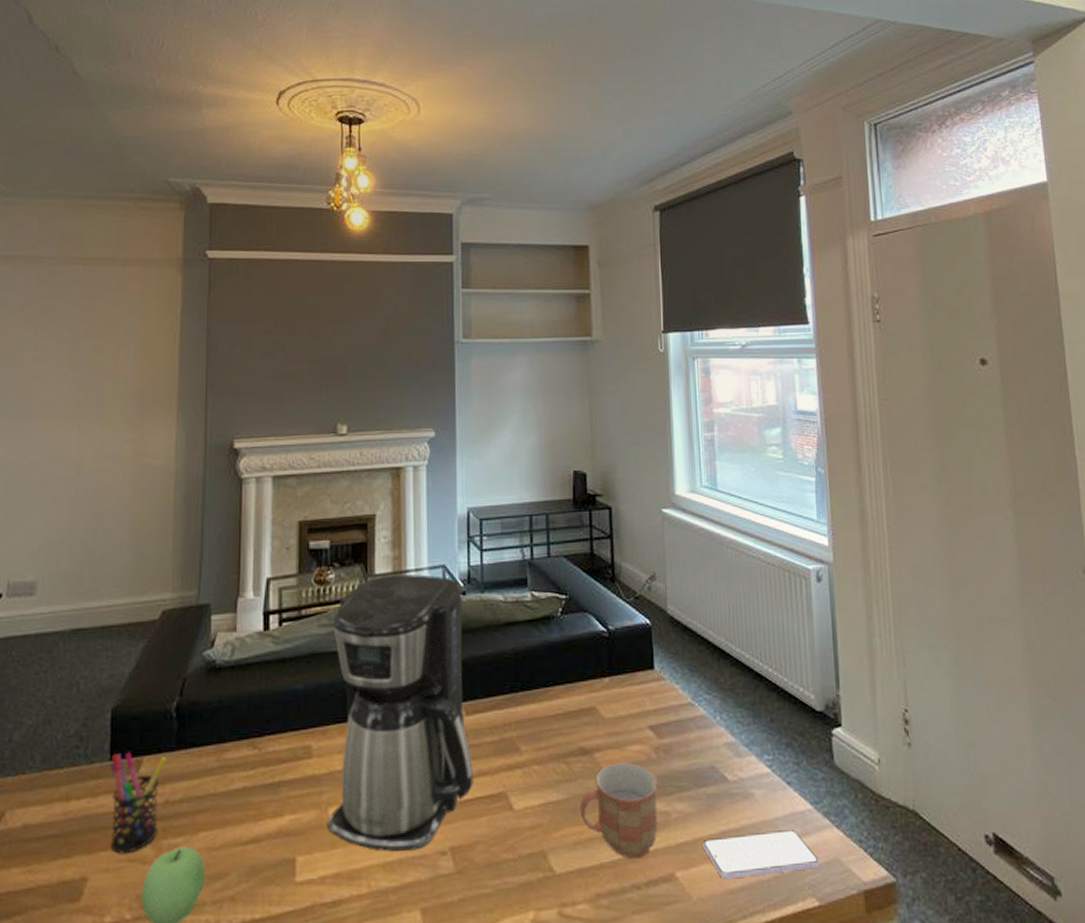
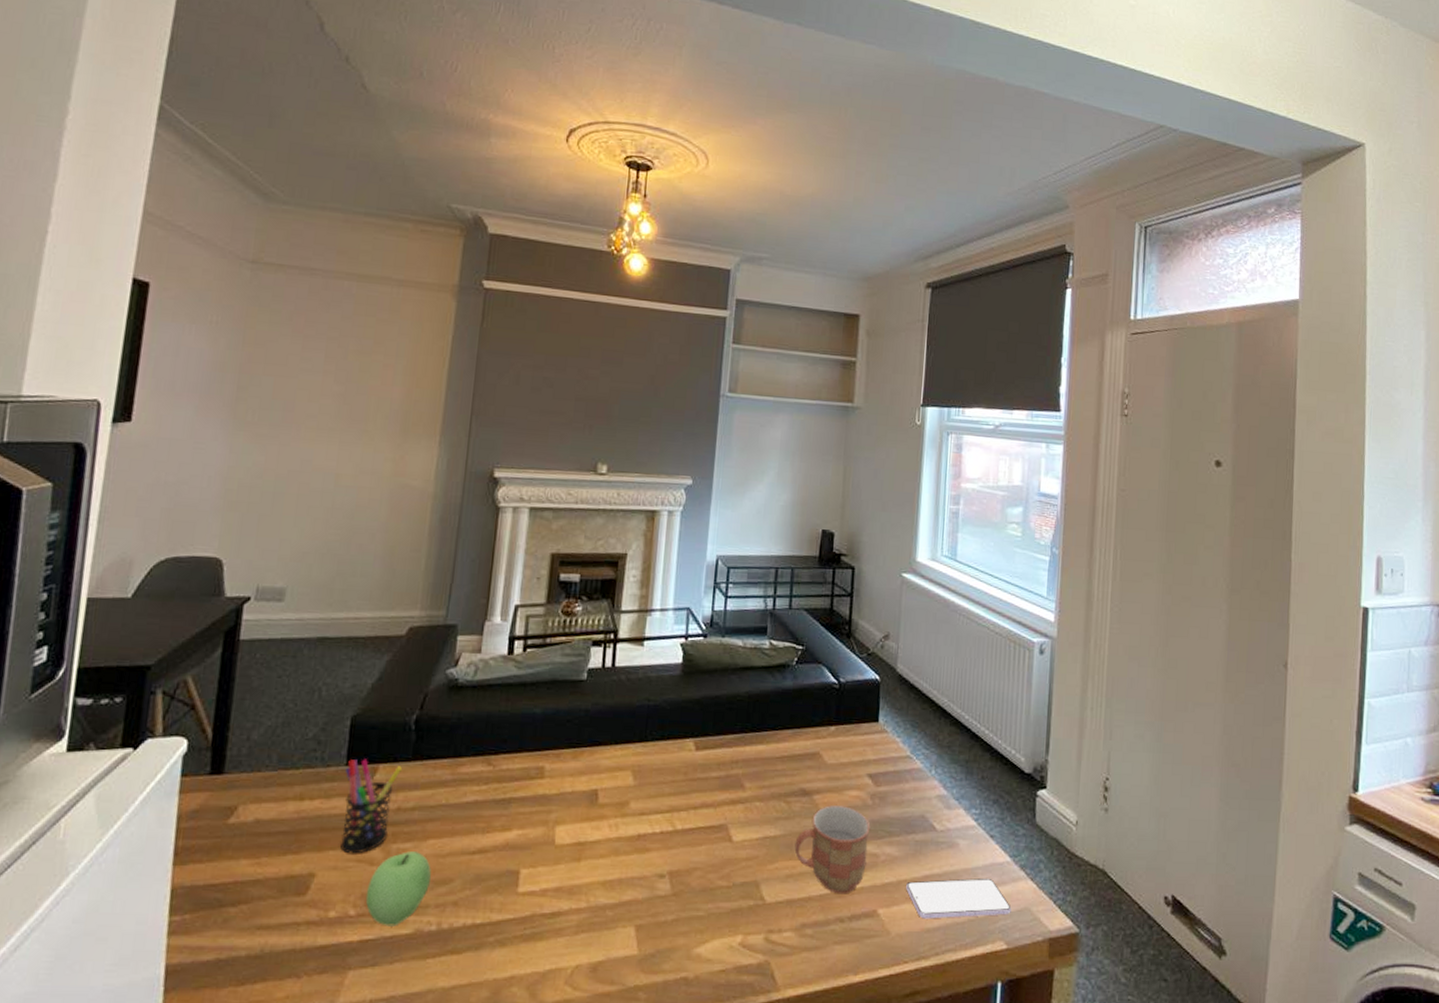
coffee maker: present [326,574,473,852] -> none [552,611,704,872]

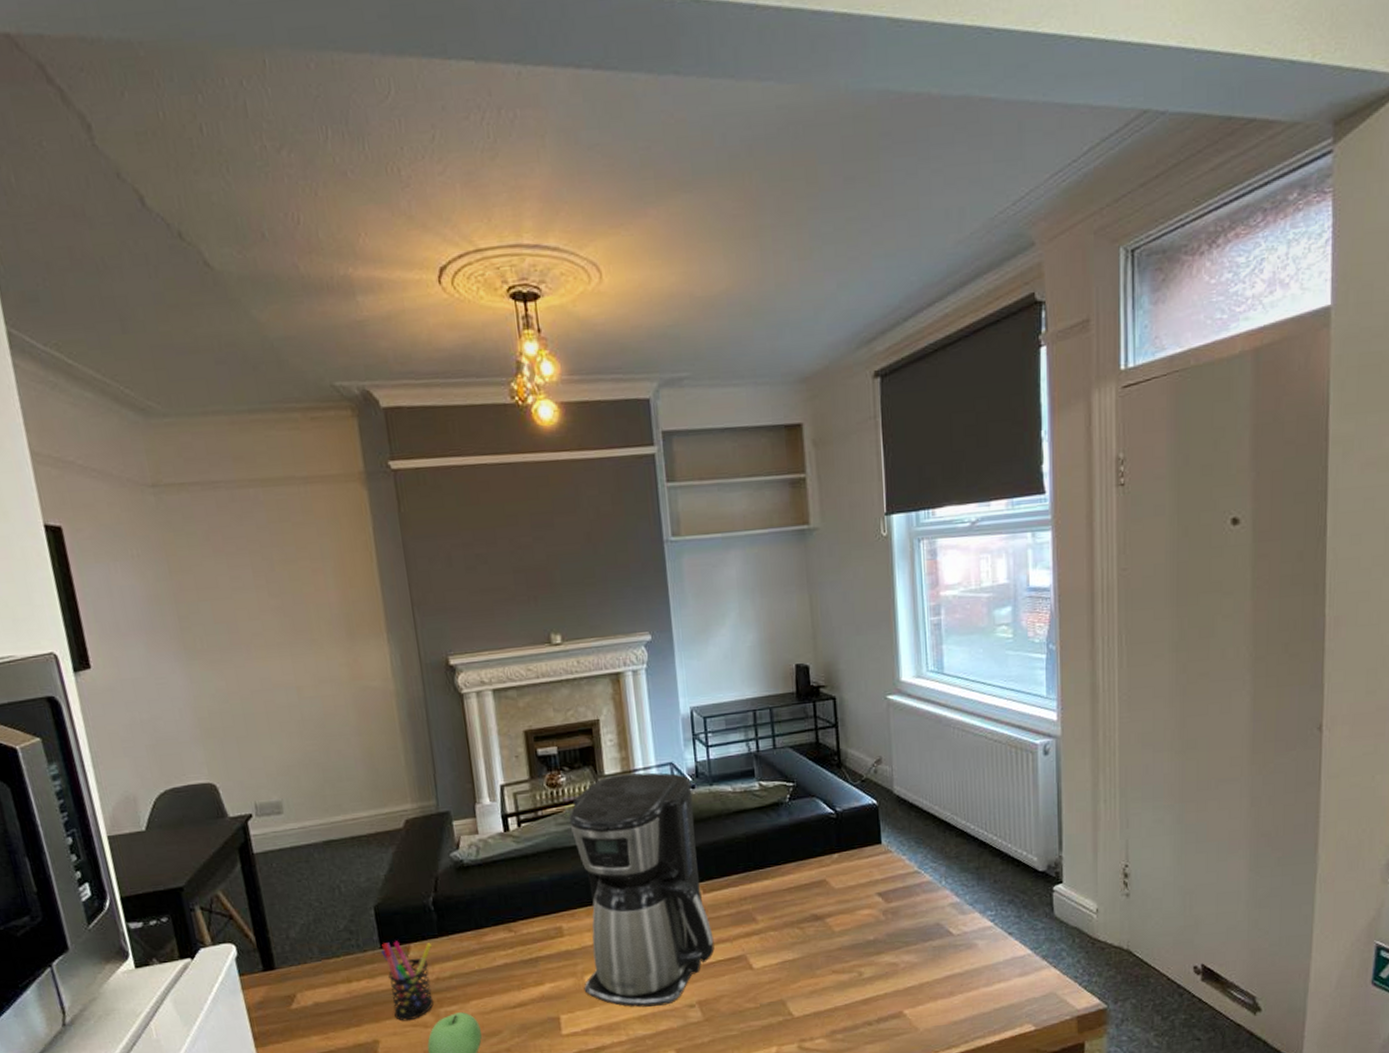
coffee maker: none [552,611,704,872] -> present [568,772,715,1007]
mug: present [794,804,871,894] -> none [814,924,887,1002]
smartphone: present [906,877,1012,919] -> none [929,970,1037,1014]

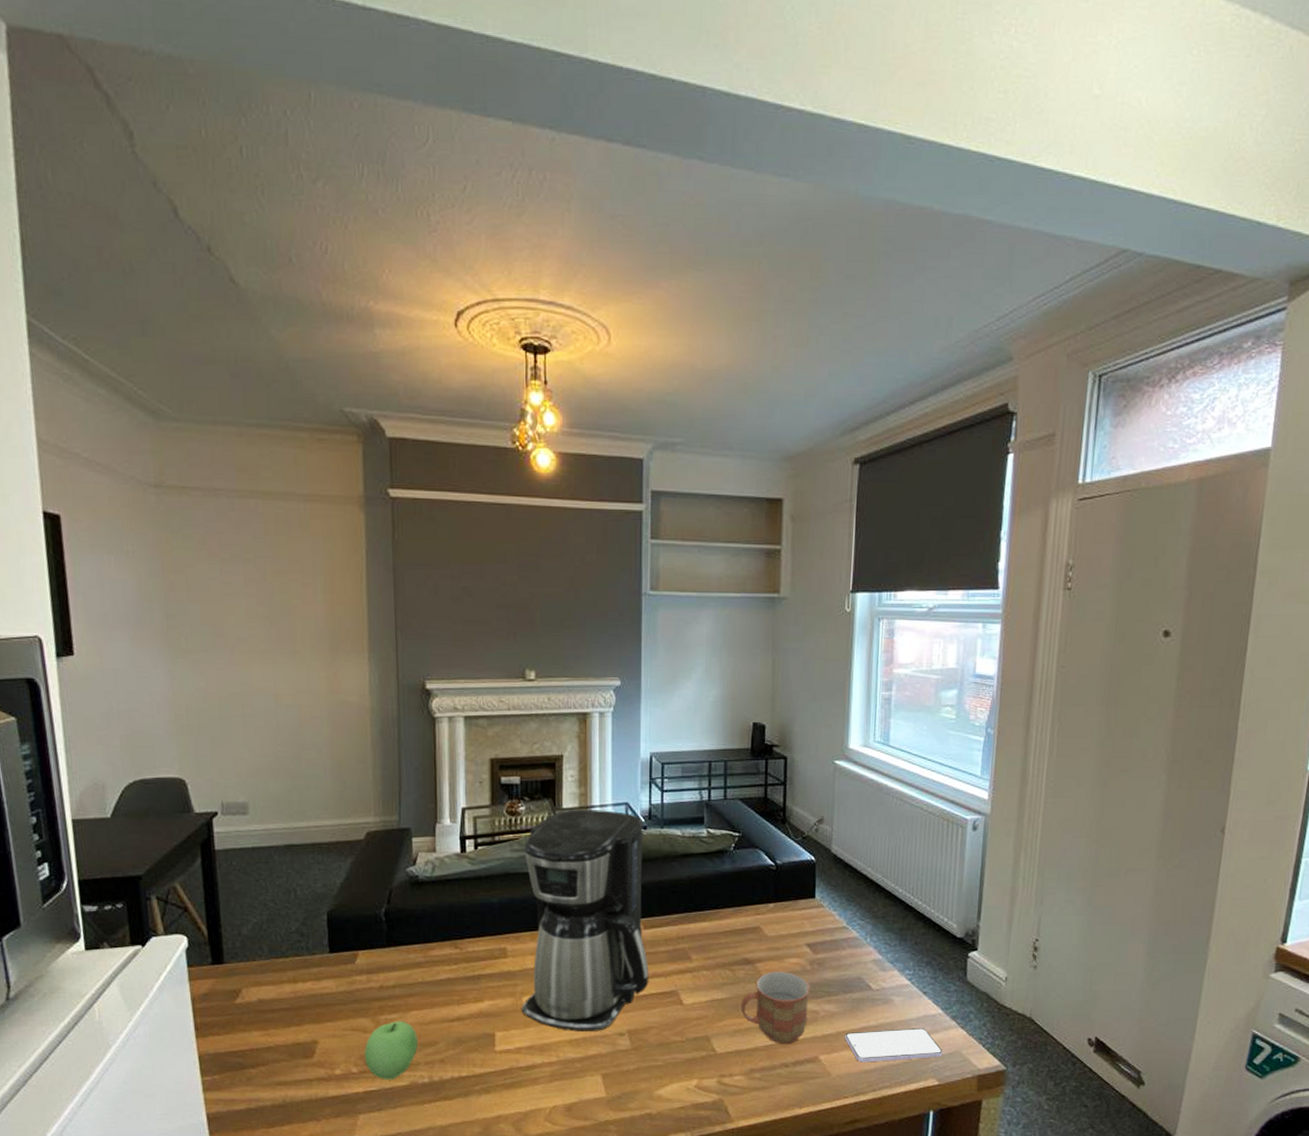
pen holder: present [380,941,434,1021] -> none [328,947,379,1025]
mug: none [814,924,887,1002] -> present [740,970,810,1045]
smartphone: none [929,970,1037,1014] -> present [845,1027,943,1063]

